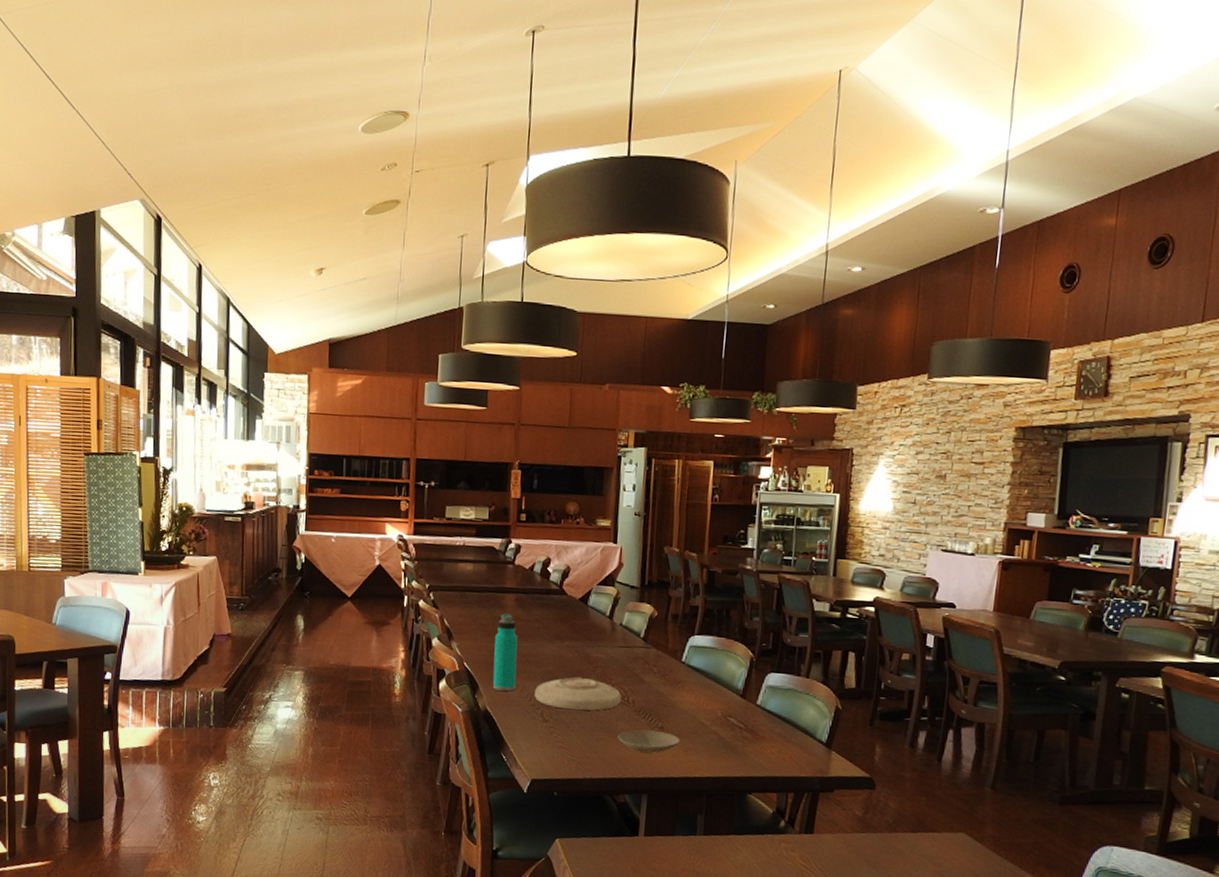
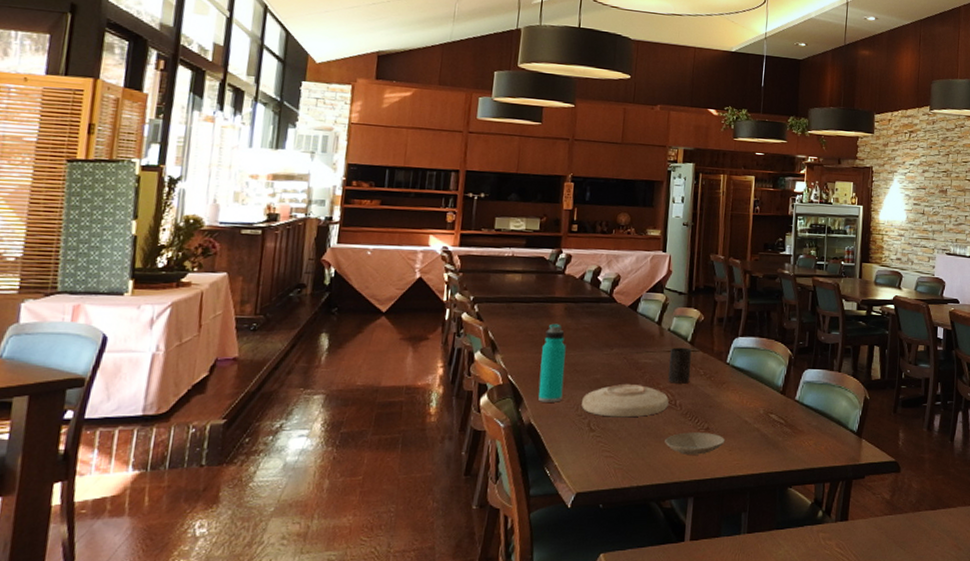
cup: none [620,643,645,681] -> present [668,347,692,384]

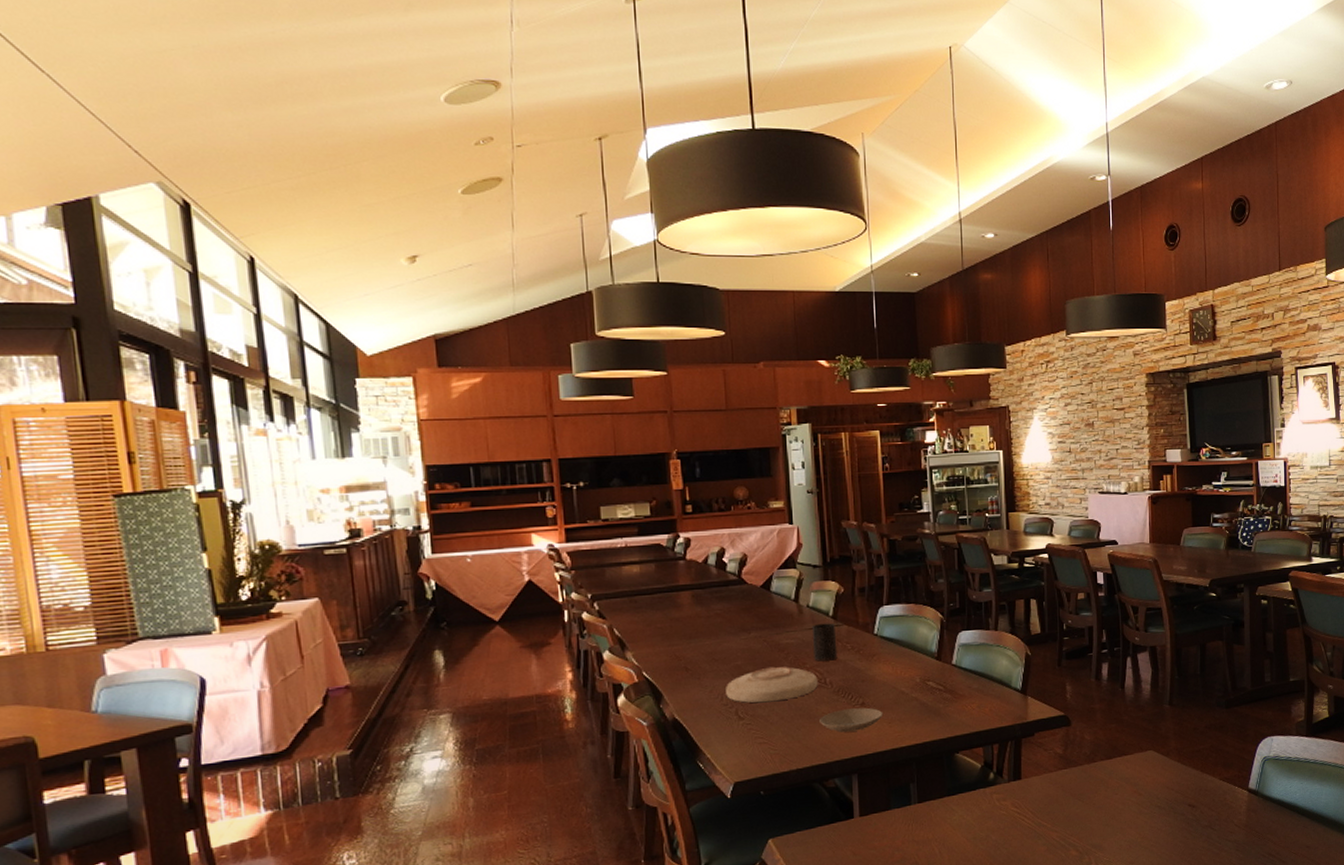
water bottle: present [538,323,566,402] -> none [673,613,704,696]

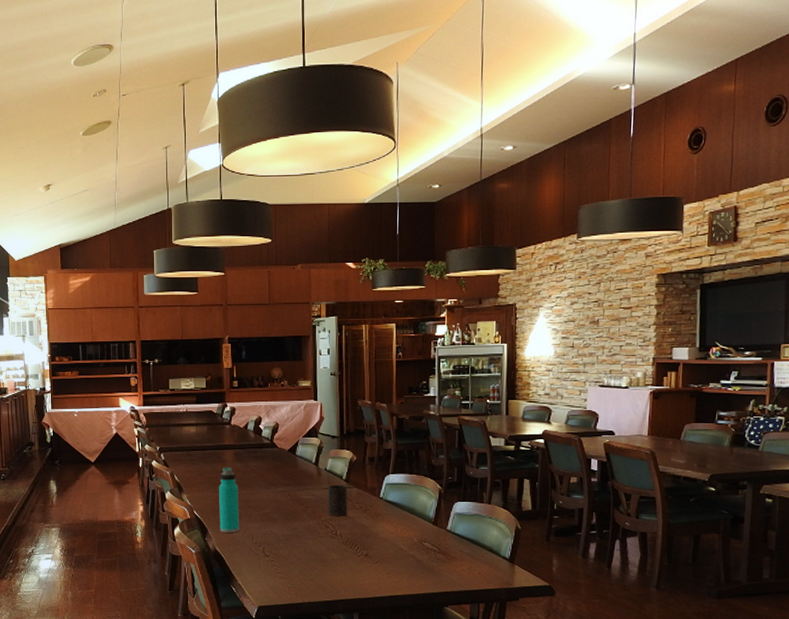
water bottle: none [673,613,704,696] -> present [218,467,239,533]
plate: present [726,666,818,703] -> none [256,516,330,545]
plate: present [819,707,883,733] -> none [329,558,384,577]

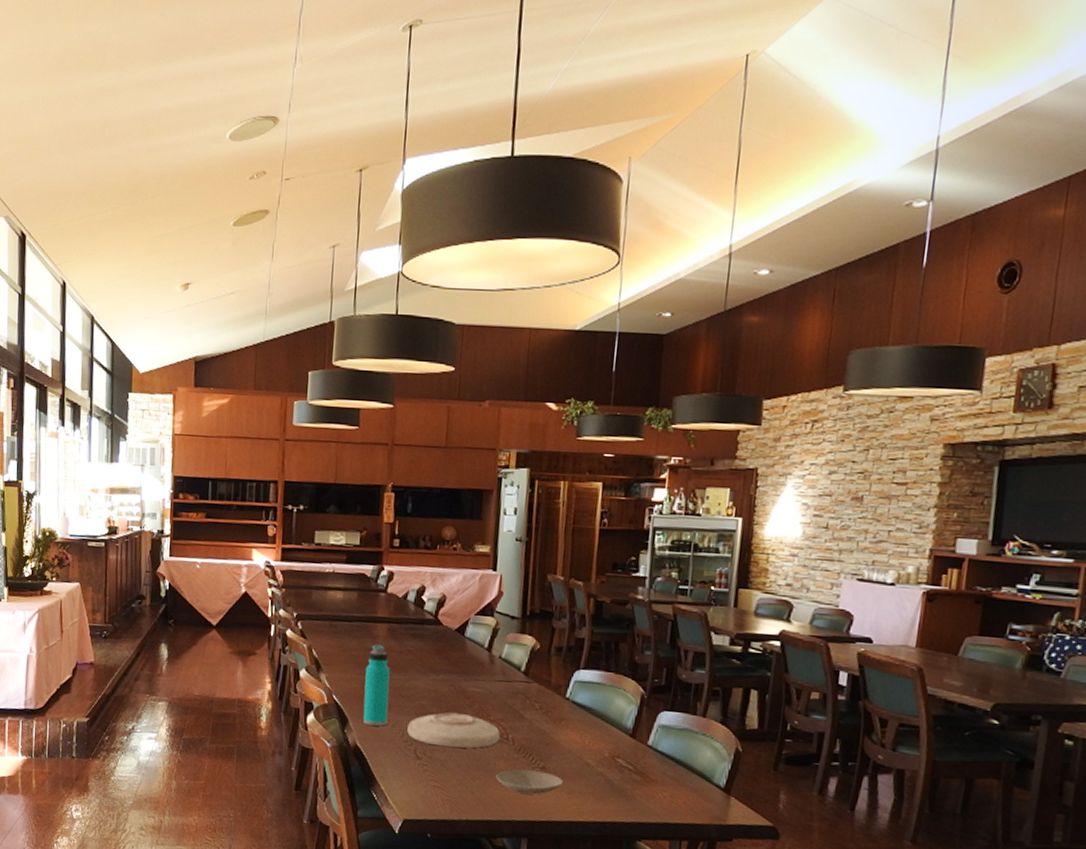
plate: none [256,516,330,545] -> present [407,712,500,749]
cup: present [327,485,348,516] -> none [499,677,526,717]
plate: none [329,558,384,577] -> present [496,769,564,795]

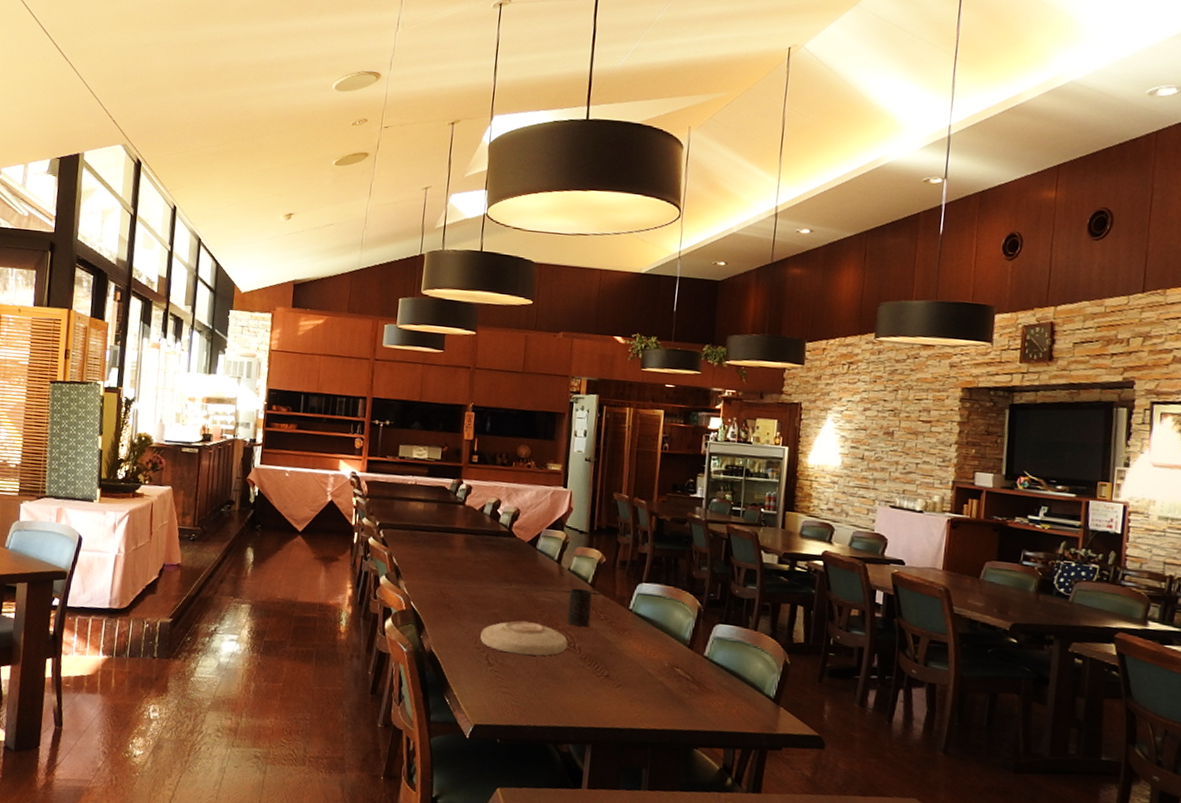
water bottle: present [363,644,390,726] -> none [439,554,466,633]
plate: present [496,769,564,795] -> none [563,677,627,702]
cup: none [499,677,526,717] -> present [567,588,592,627]

